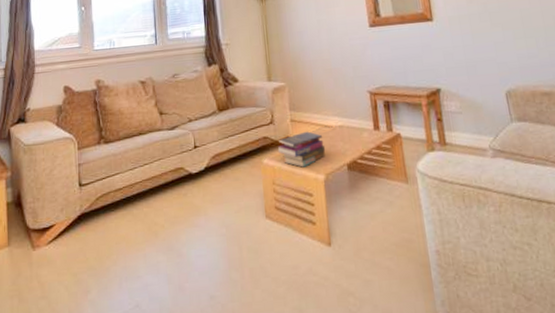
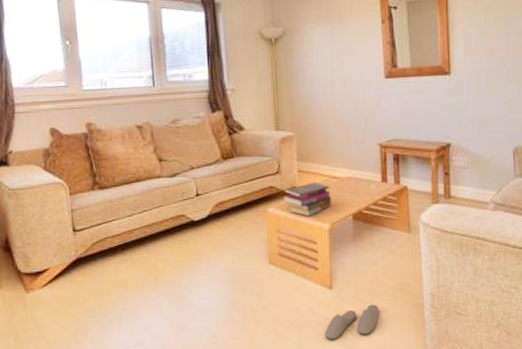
slippers: none [326,263,383,305] -> present [325,304,379,340]

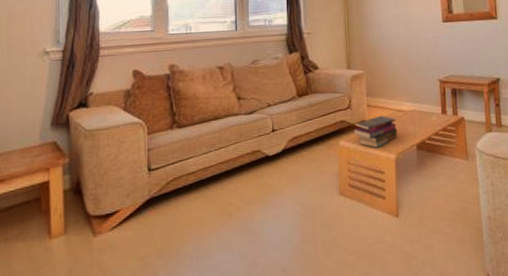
slippers: present [325,304,379,340] -> none [392,229,442,268]

